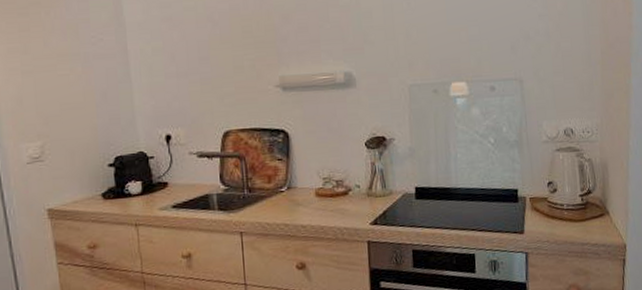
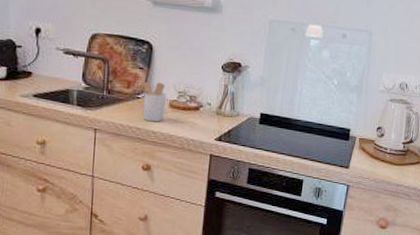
utensil holder: none [276,171,312,216] -> present [135,80,167,122]

